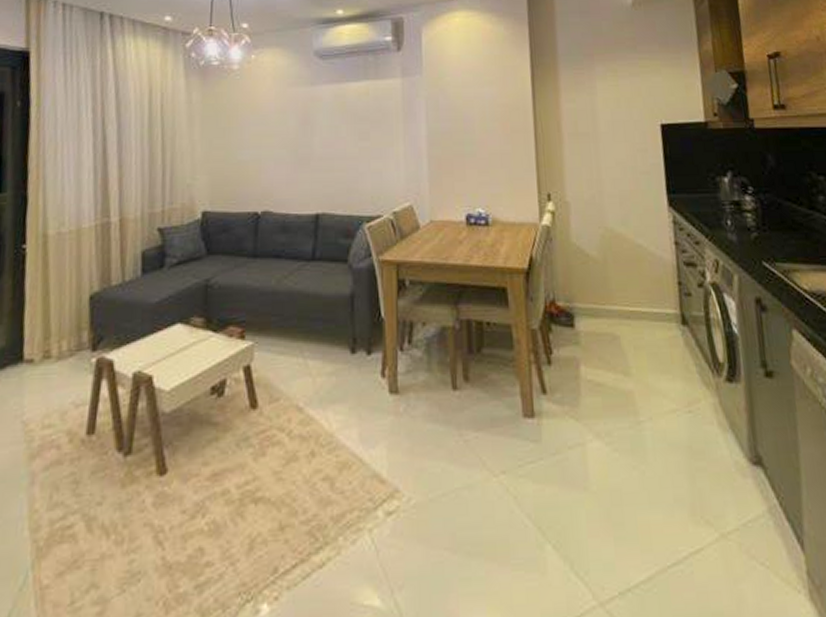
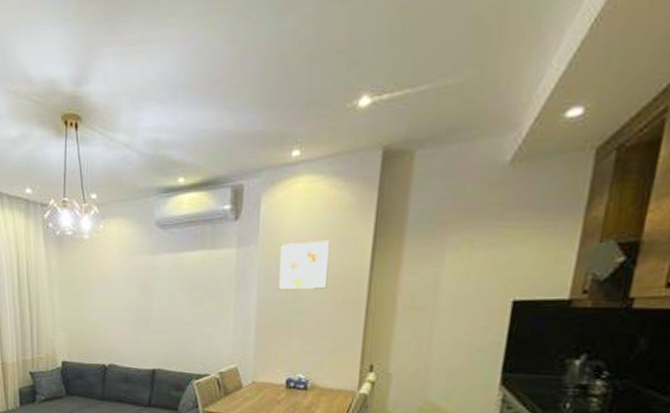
wall art: none [445,70,495,120] -> present [278,239,331,290]

